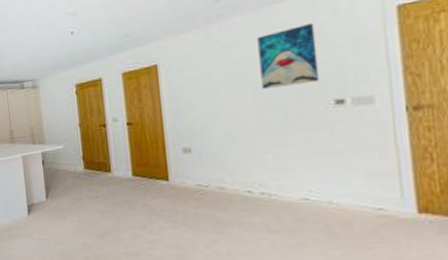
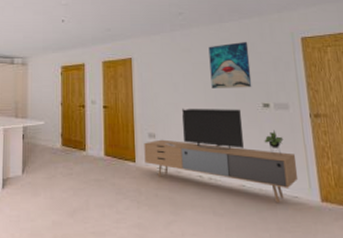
media console: none [178,109,385,217] -> present [144,108,299,204]

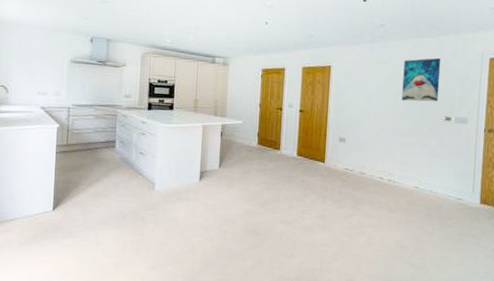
media console: present [144,108,299,204] -> none [333,116,466,204]

